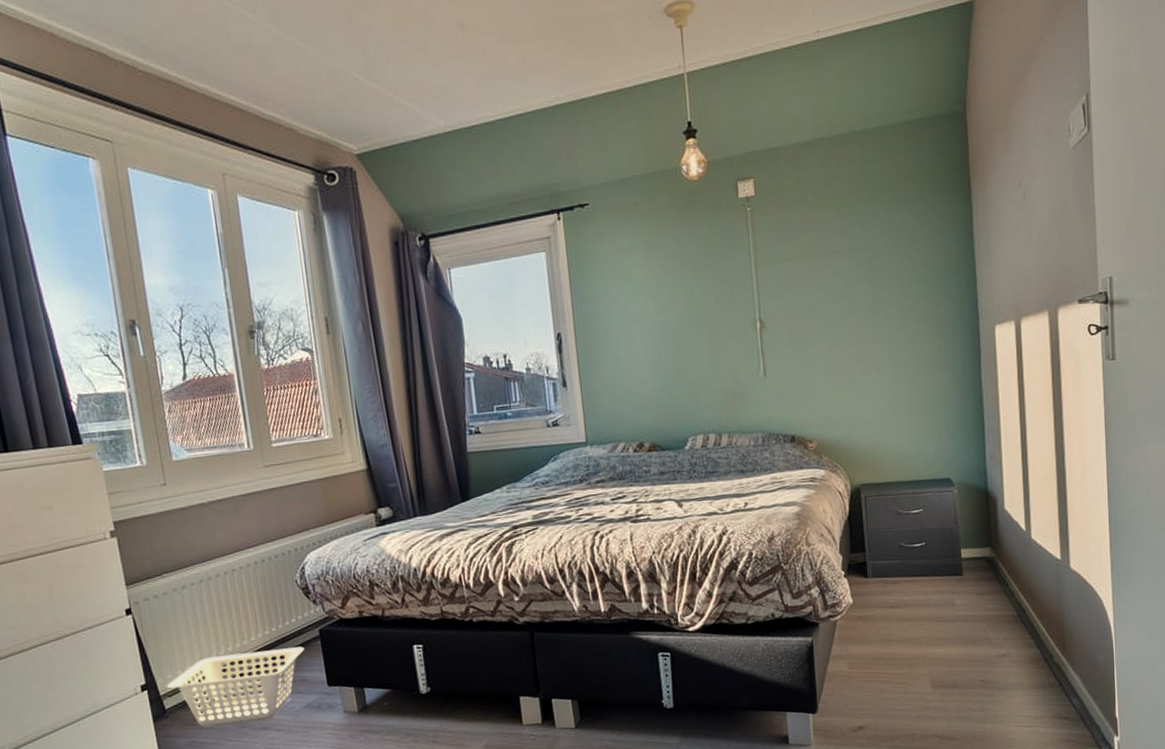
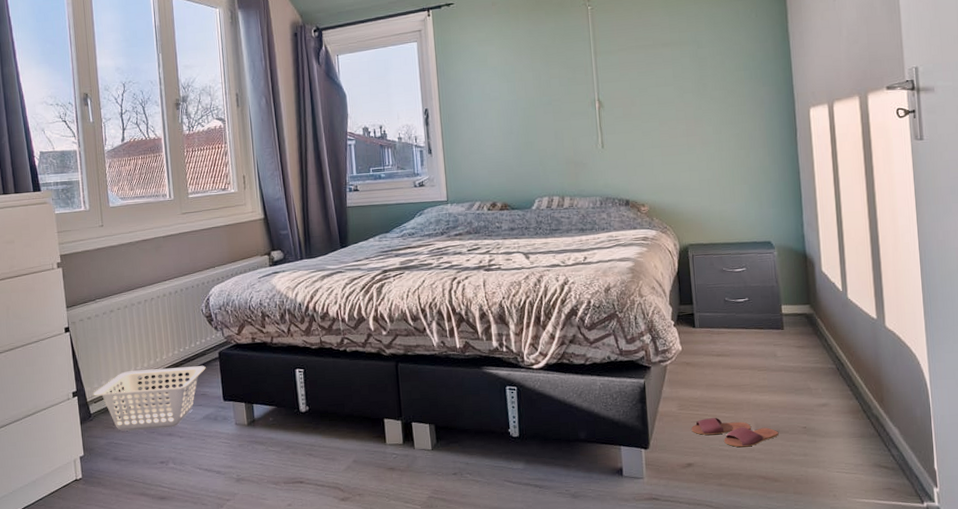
slippers: none [863,675,956,706] -> present [691,417,779,448]

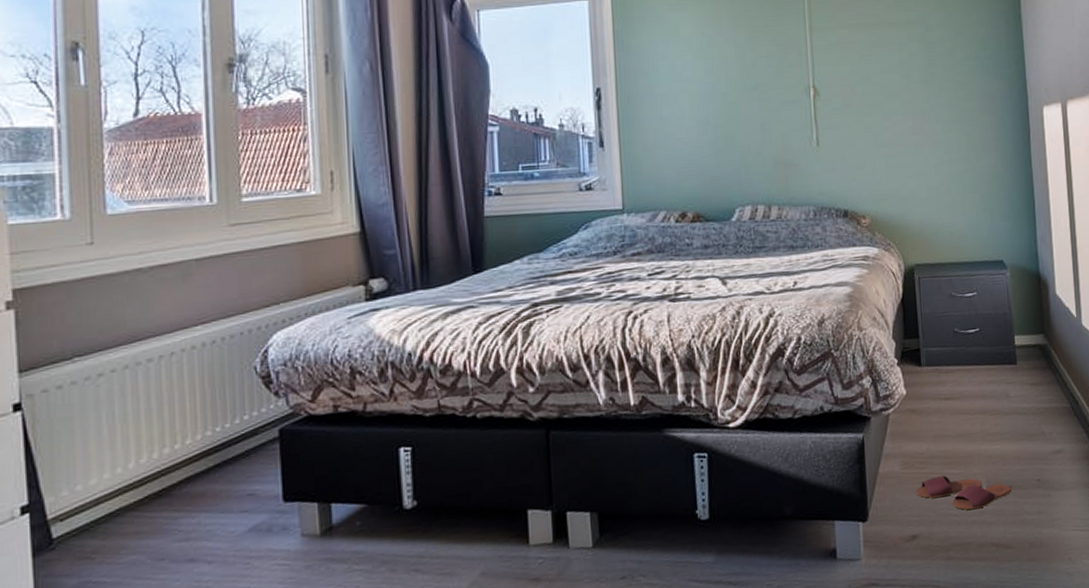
laundry basket: present [93,366,206,431] -> none [59,451,257,562]

